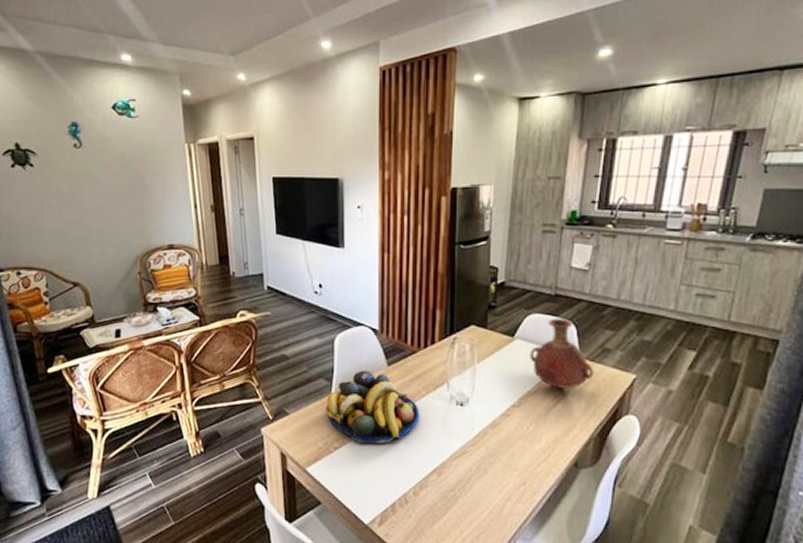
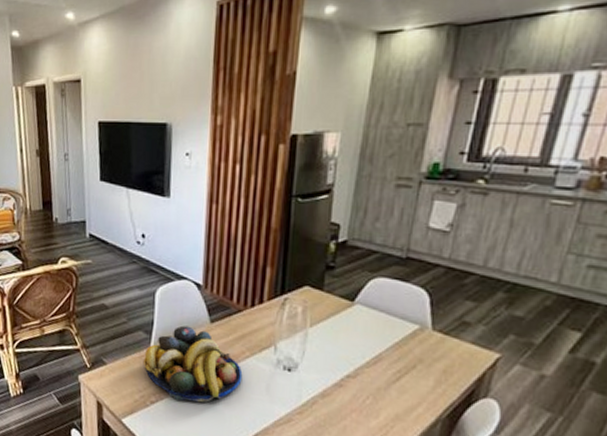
vase: present [529,318,594,389] -> none [371,283,448,363]

